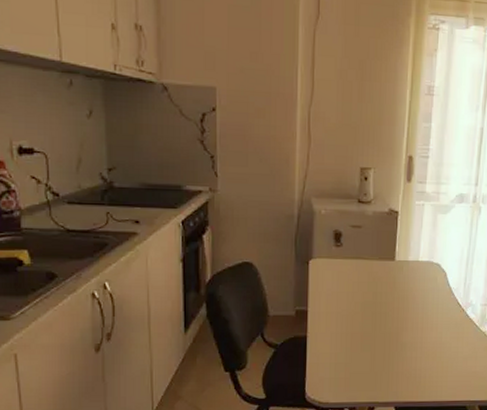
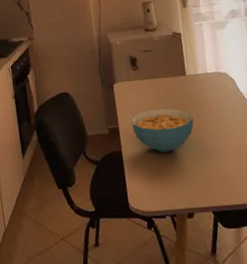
cereal bowl: none [323,294,393,342] -> present [131,108,194,153]

